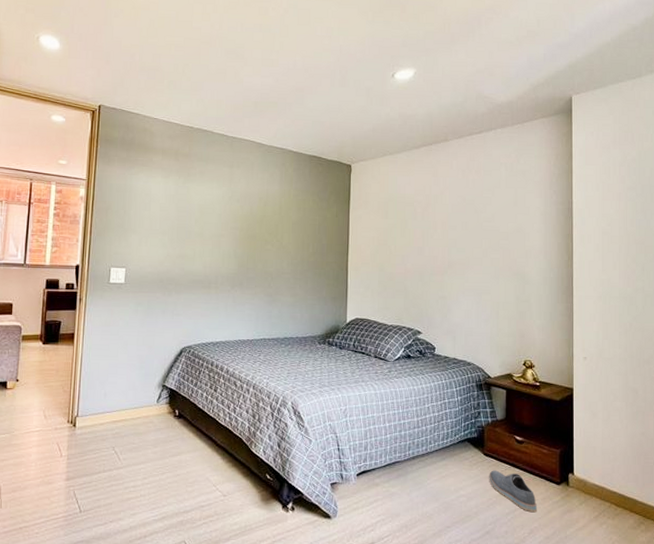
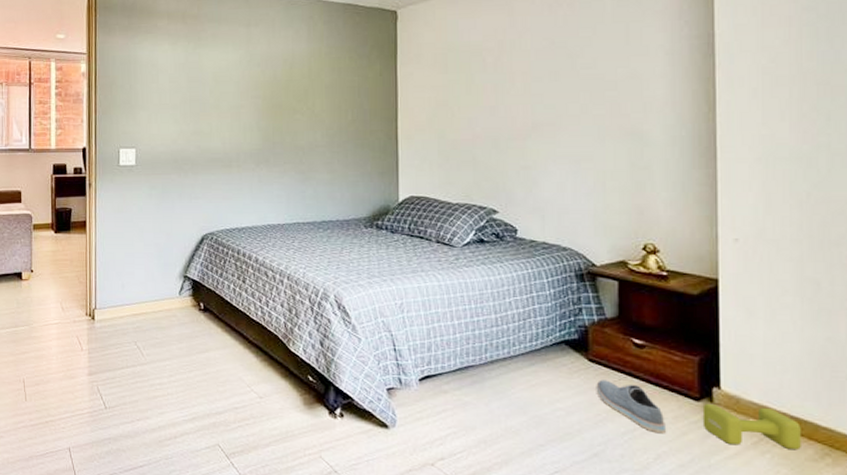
dumbbell: none [562,487,625,521] -> present [702,404,801,451]

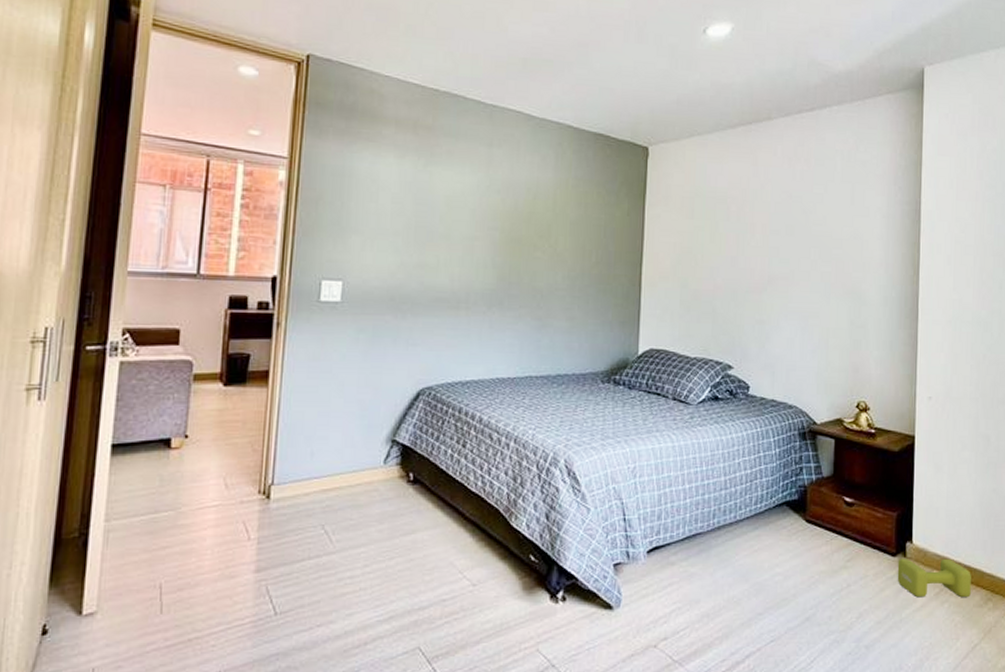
shoe: present [596,380,665,434] -> none [811,540,867,592]

